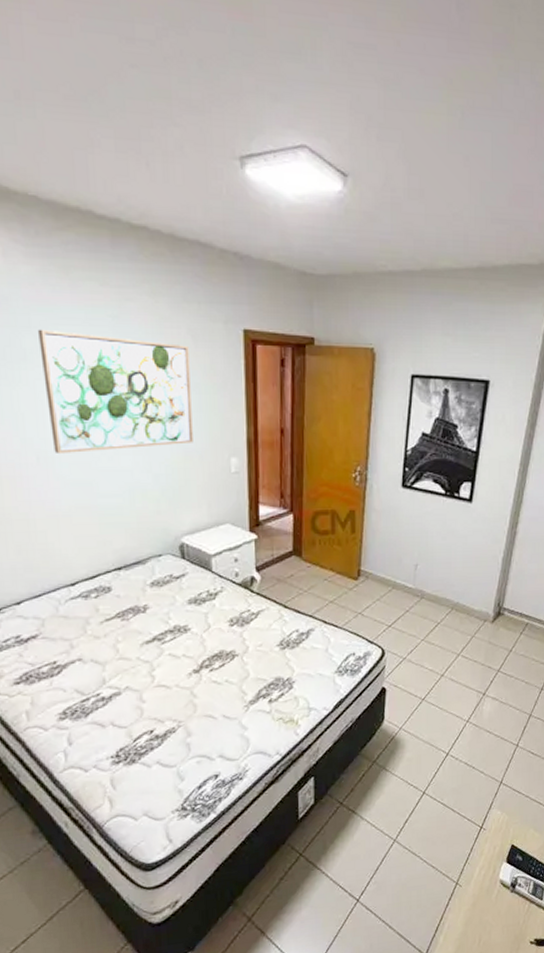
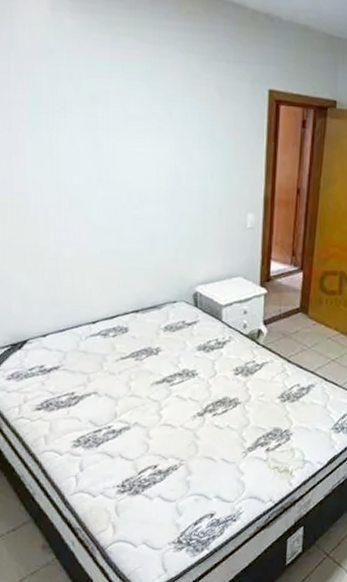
wall art: present [38,329,193,455] -> none [79,80,216,200]

